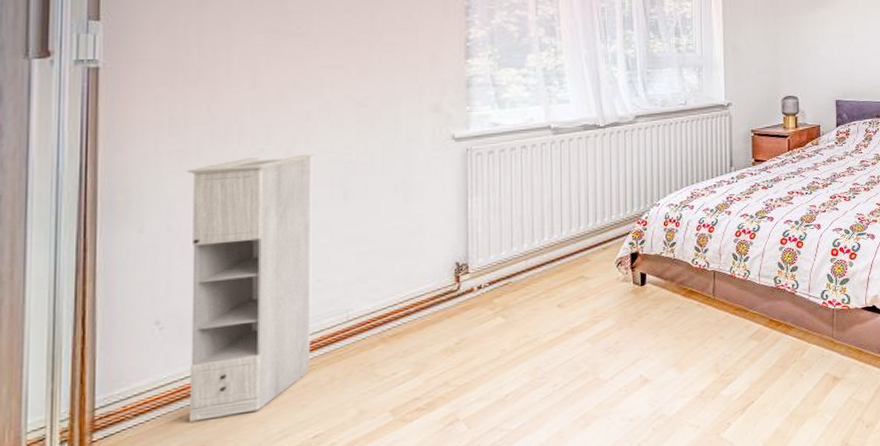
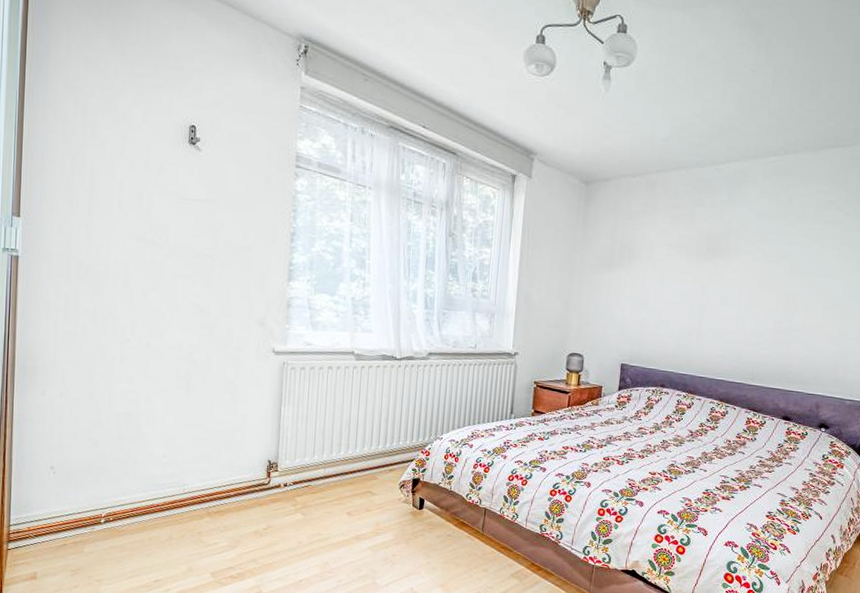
cabinet: present [187,153,314,422] -> none [71,345,166,551]

